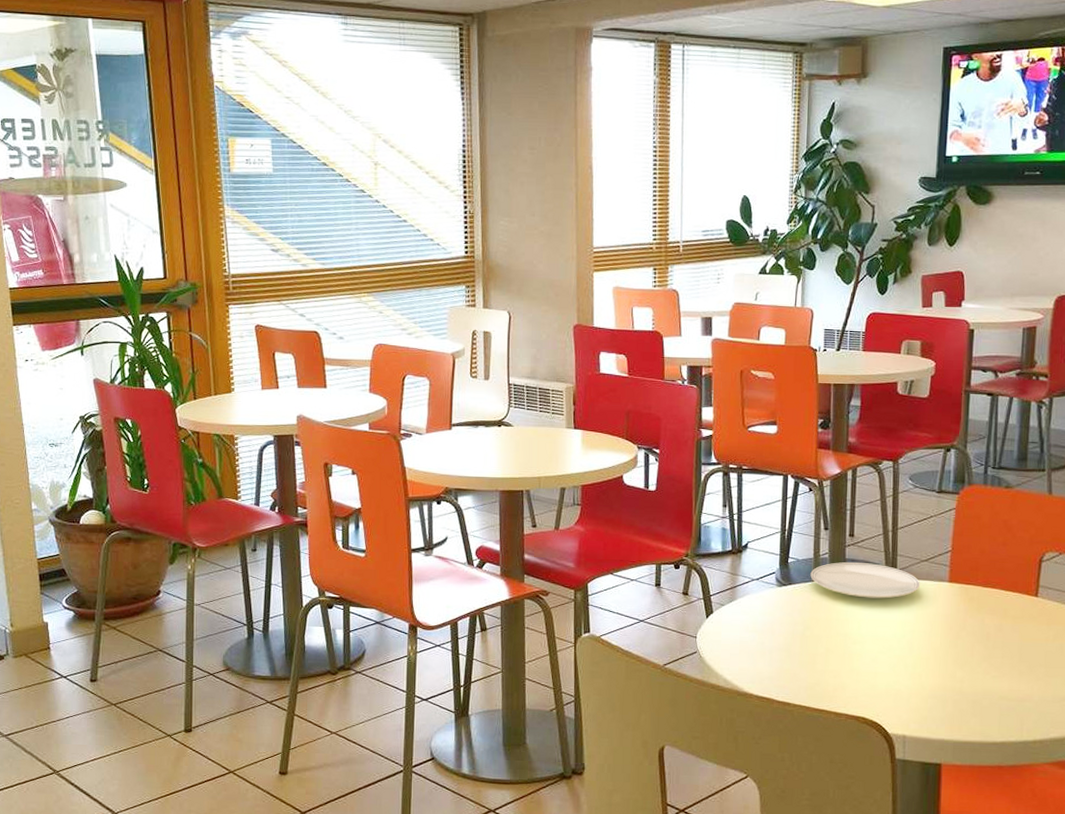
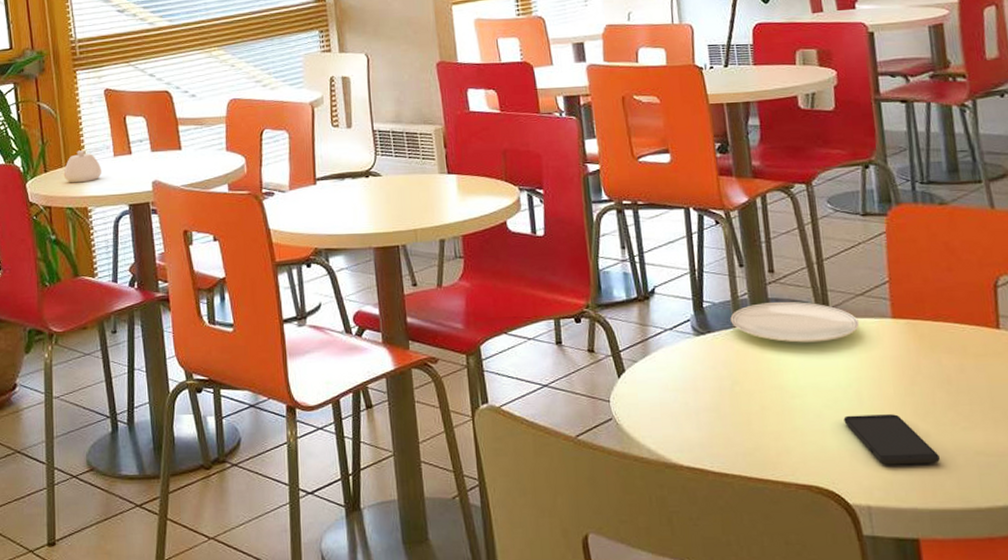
sugar bowl: none [212,381,249,412] -> present [63,150,102,183]
mobile phone: none [894,661,969,705] -> present [843,414,940,465]

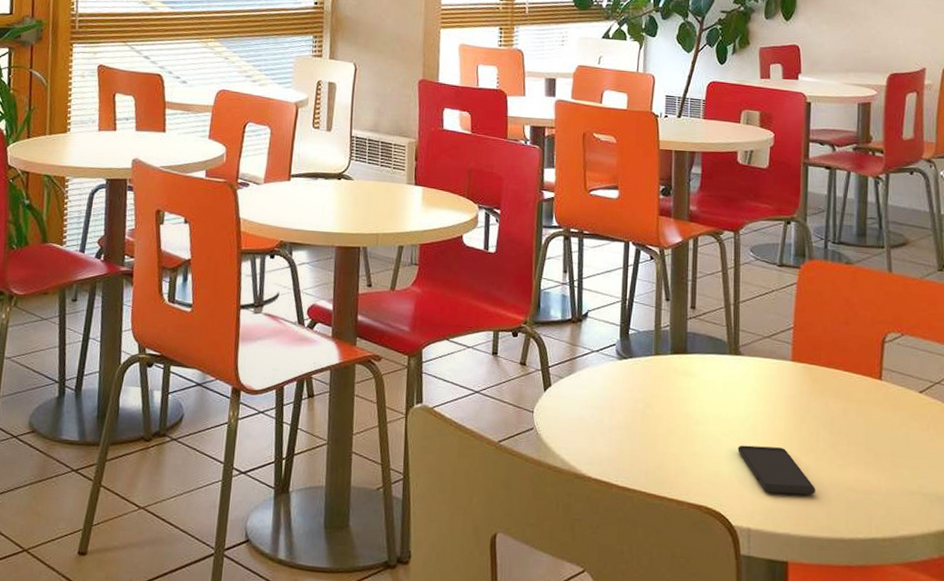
sugar bowl: present [63,150,102,183] -> none [45,121,85,153]
plate: present [730,301,860,343] -> none [651,335,764,377]

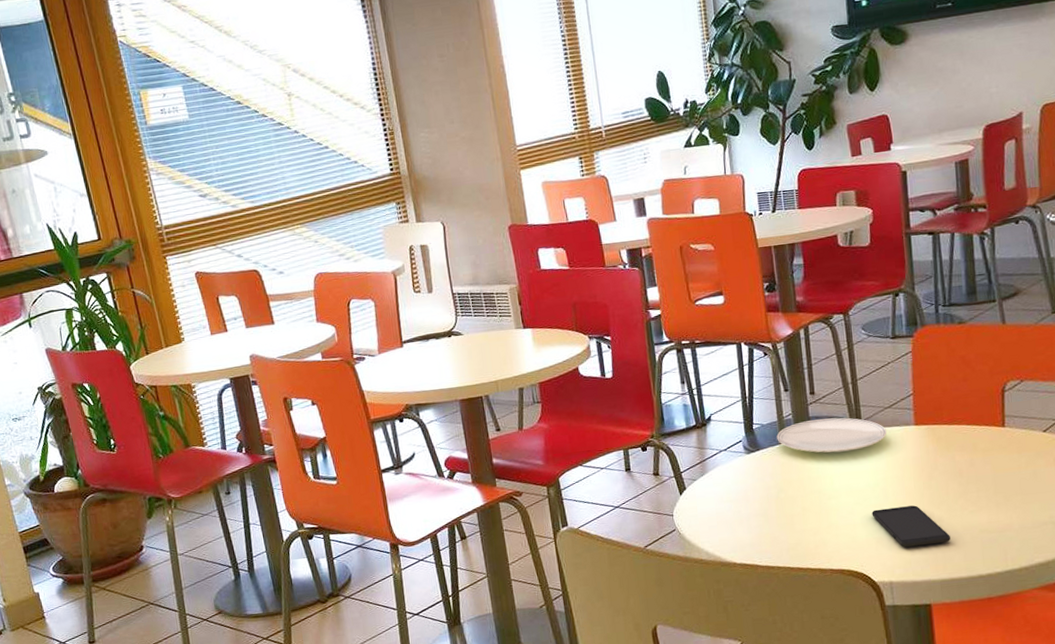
plate: none [651,335,764,377] -> present [776,417,887,453]

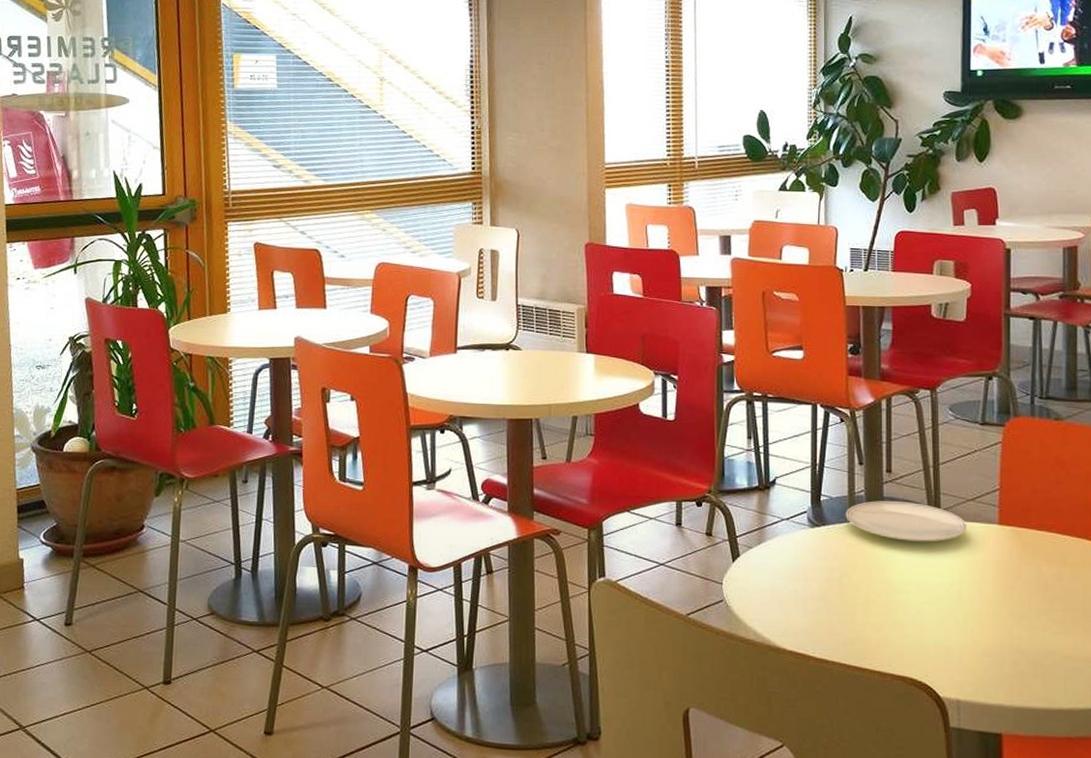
mobile phone: present [871,505,950,547] -> none [943,613,1029,665]

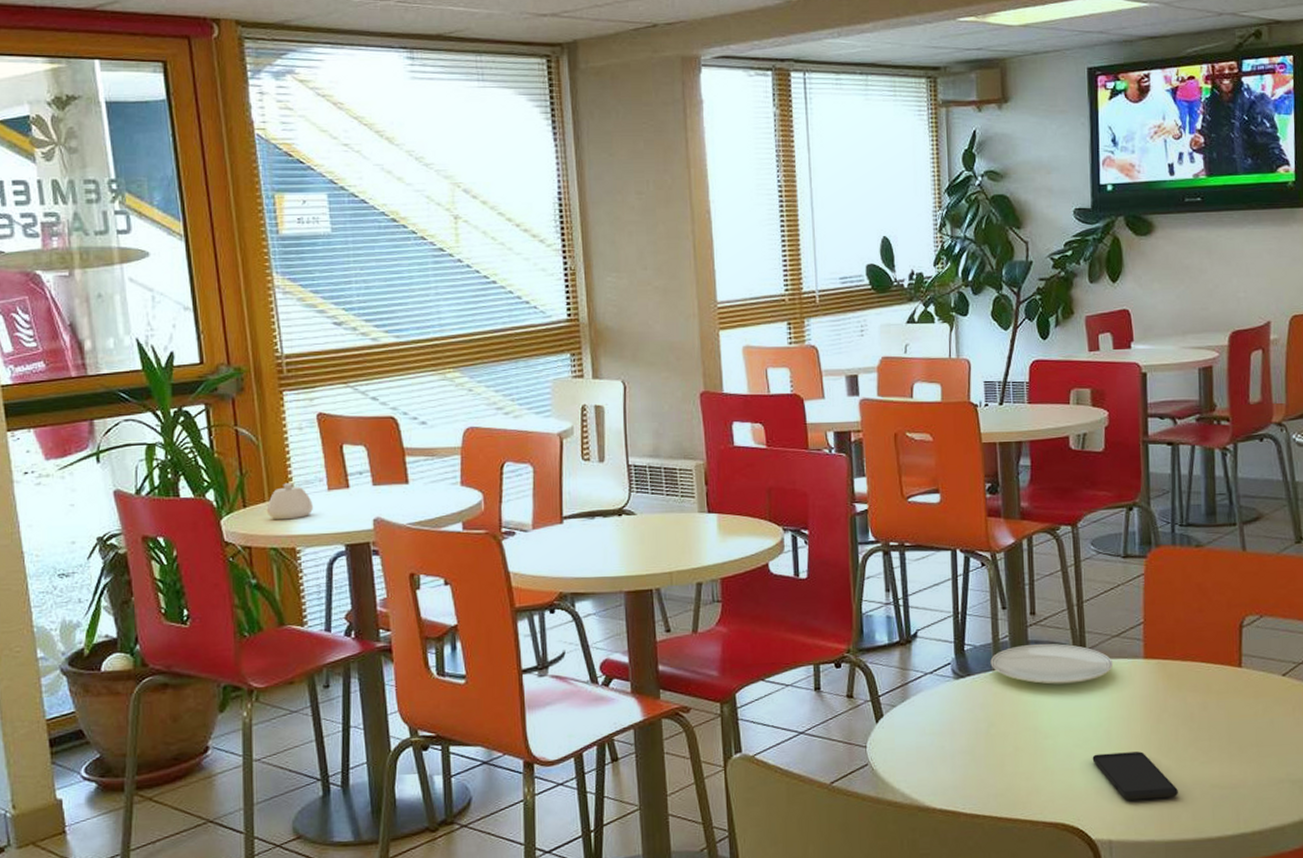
sugar bowl: none [207,301,245,333] -> present [266,483,313,520]
mobile phone: none [943,613,1029,665] -> present [1092,751,1178,801]

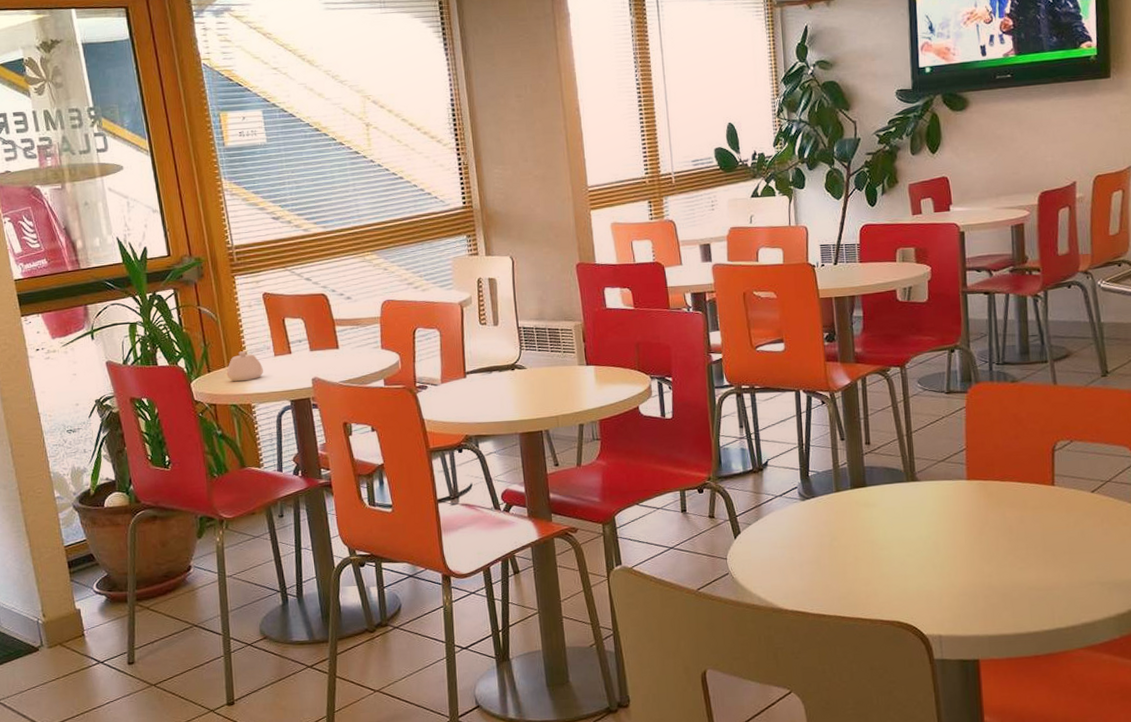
plate: present [990,643,1114,684] -> none [832,468,940,504]
mobile phone: present [1092,751,1178,801] -> none [923,559,999,601]

